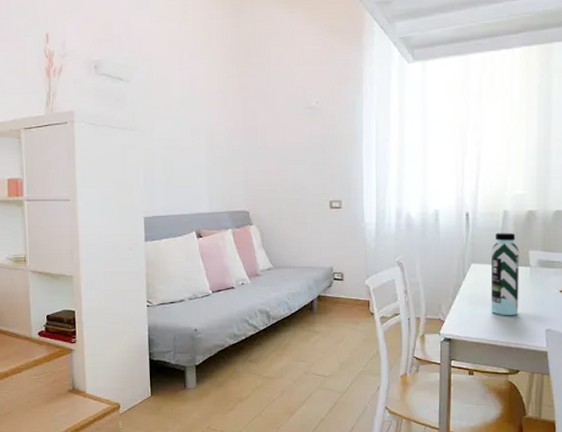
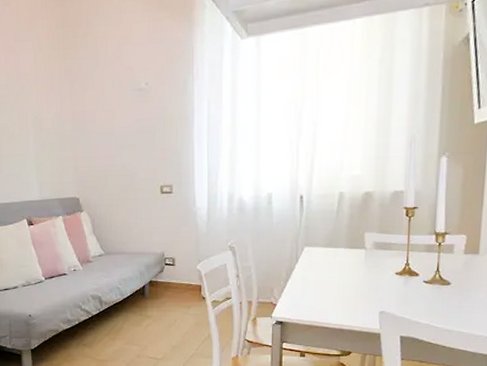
water bottle: present [491,232,520,316] -> none [324,214,355,299]

